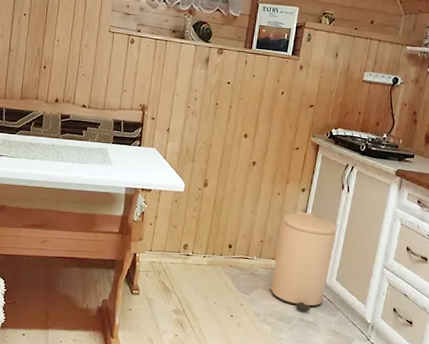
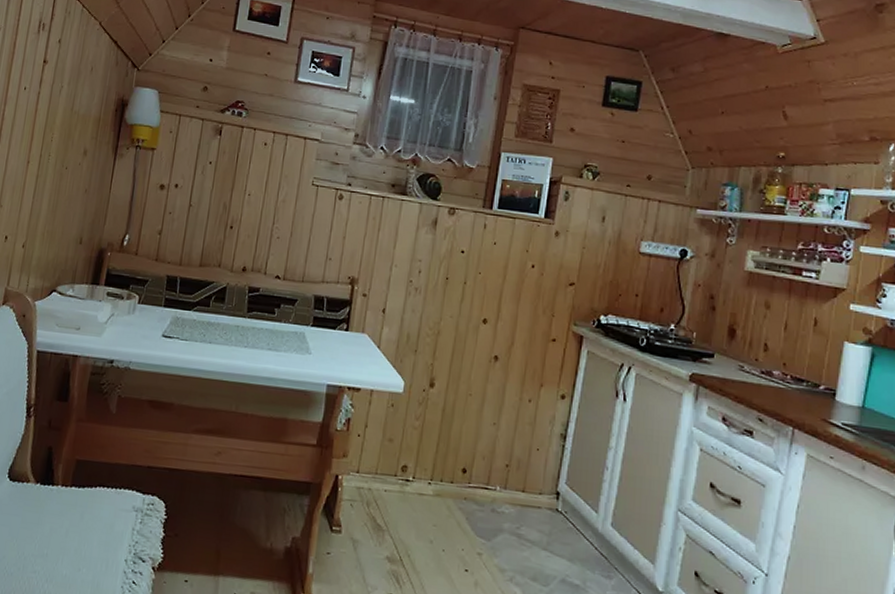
pedal bin: present [270,211,337,312] -> none [520,425,611,570]

